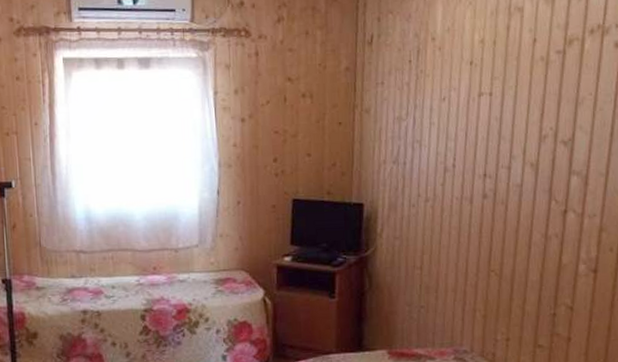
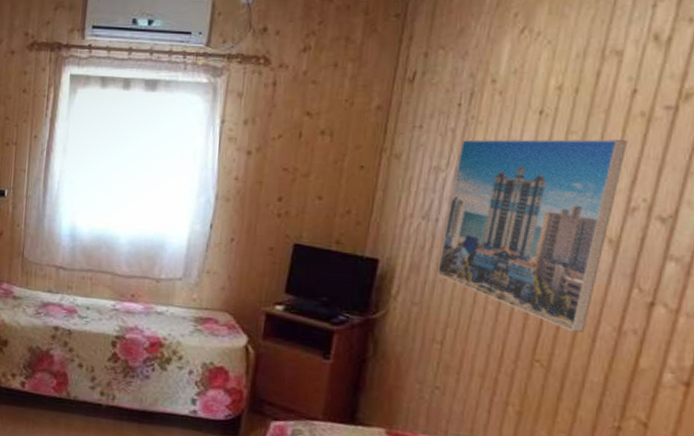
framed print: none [410,81,535,243] -> present [436,139,629,333]

